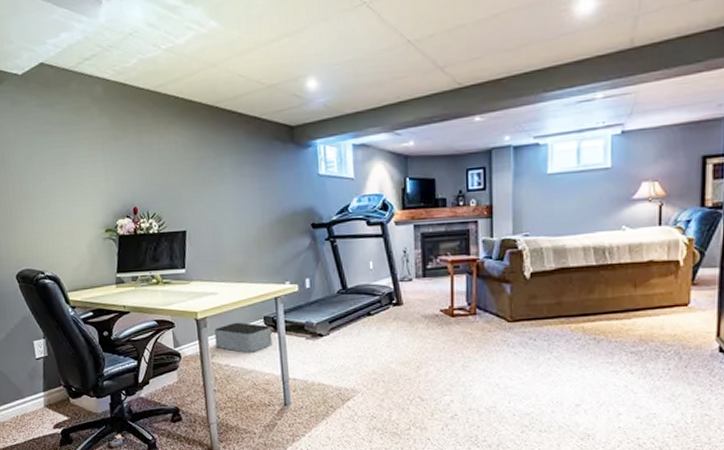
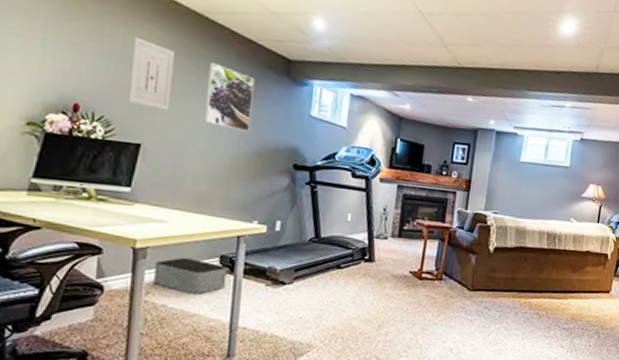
wall art: none [165,140,202,199] -> present [128,37,175,111]
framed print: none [226,146,269,203] -> present [204,62,255,132]

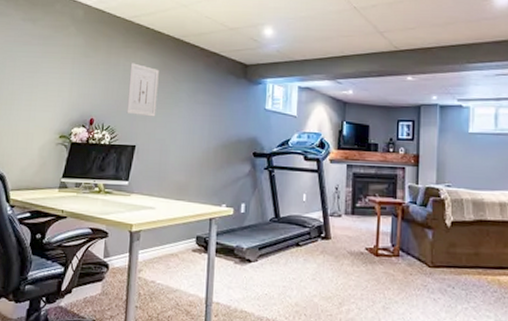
storage bin: present [153,257,228,294] -> none [145,238,202,272]
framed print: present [204,62,255,132] -> none [181,75,219,128]

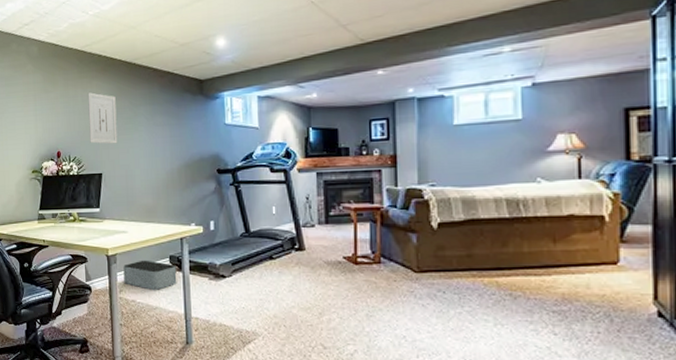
storage bin: none [145,238,202,272] -> present [123,260,177,290]

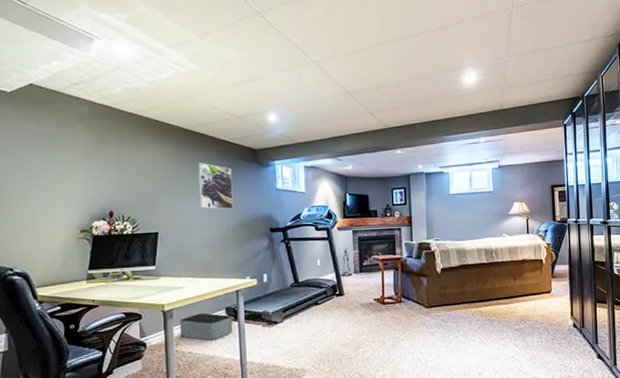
wall art: present [88,92,118,144] -> none [143,155,175,205]
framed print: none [141,98,178,149] -> present [198,163,234,210]

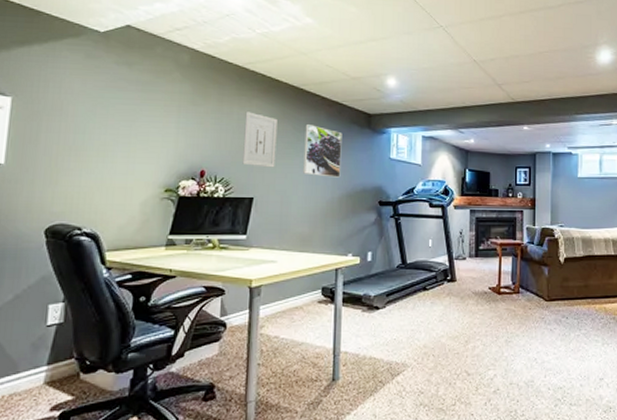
wall art: none [143,155,175,205] -> present [242,111,278,168]
storage bin: present [180,312,233,341] -> none [267,292,329,324]

